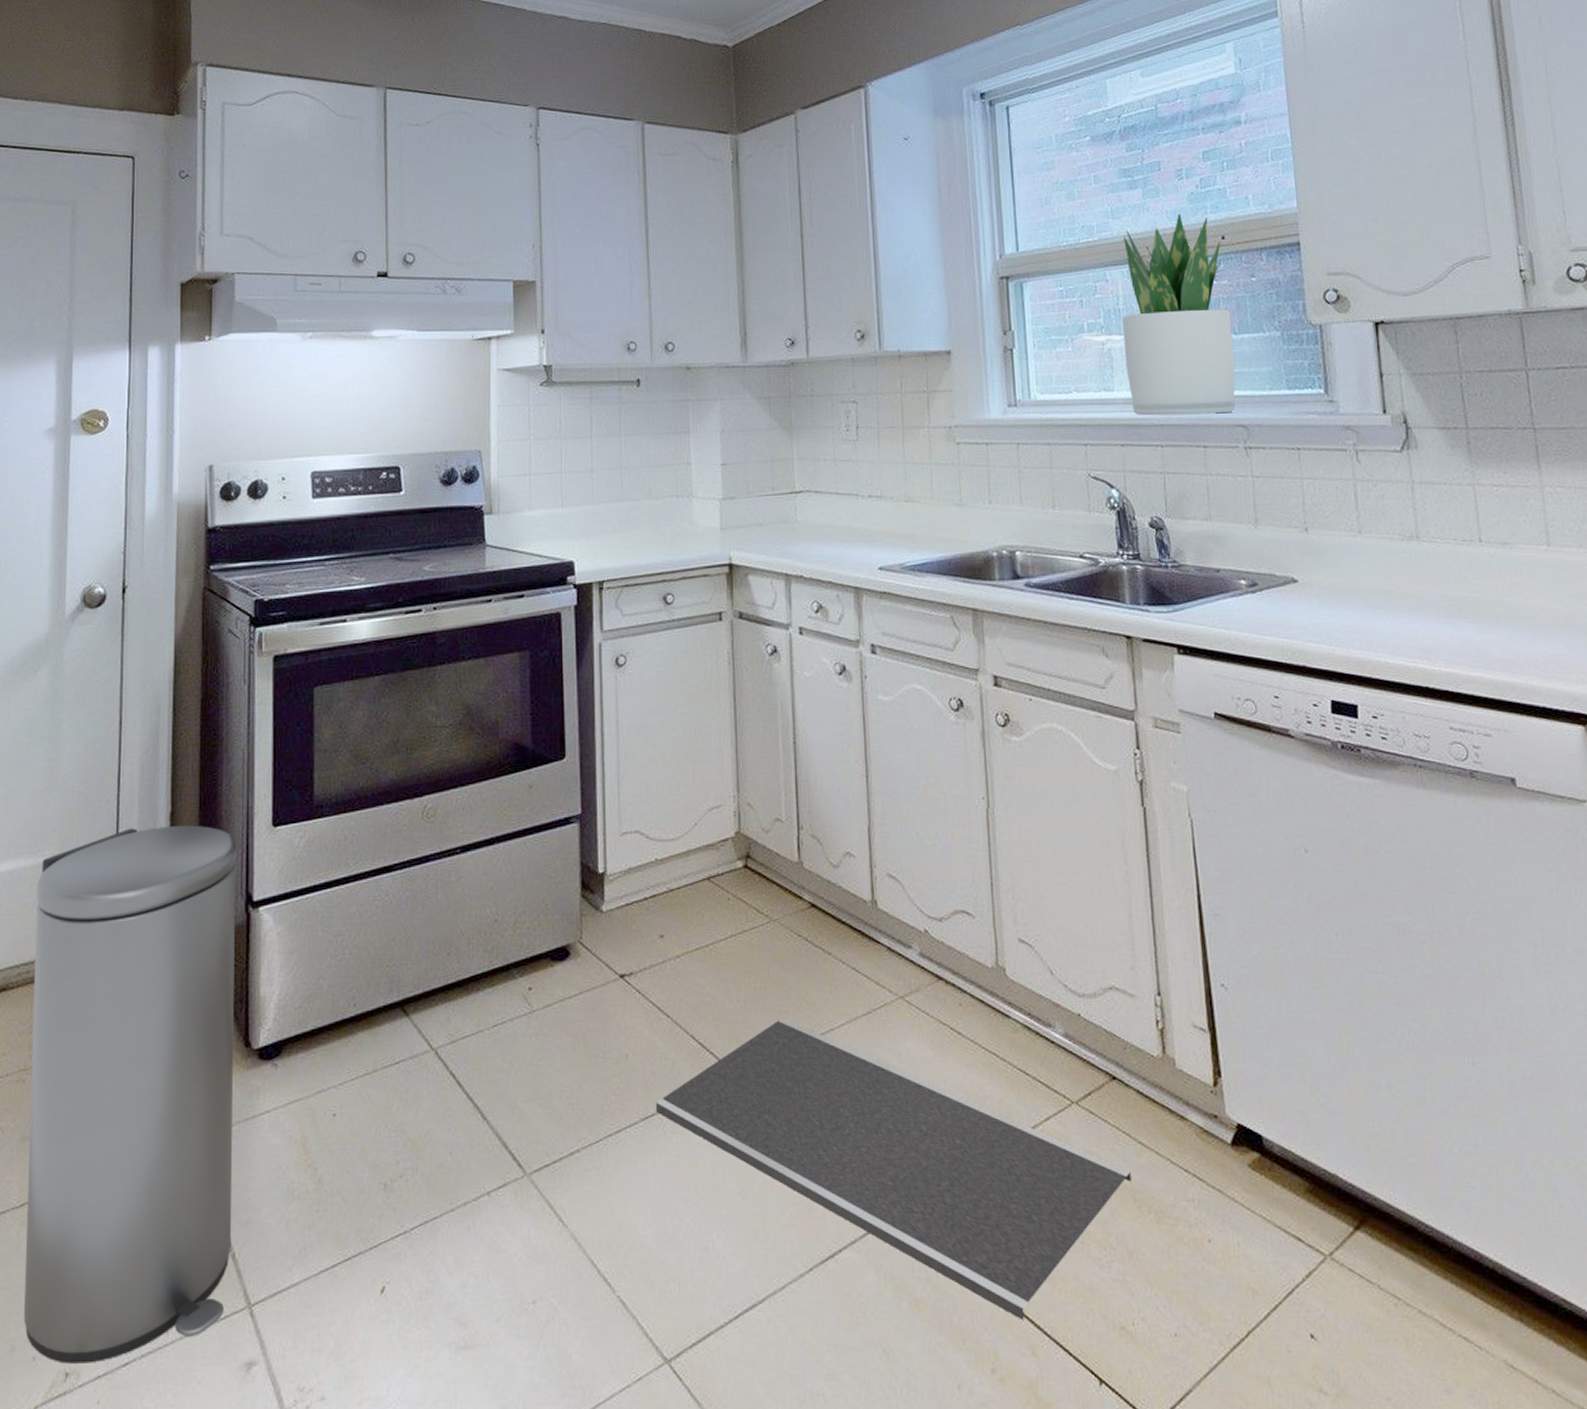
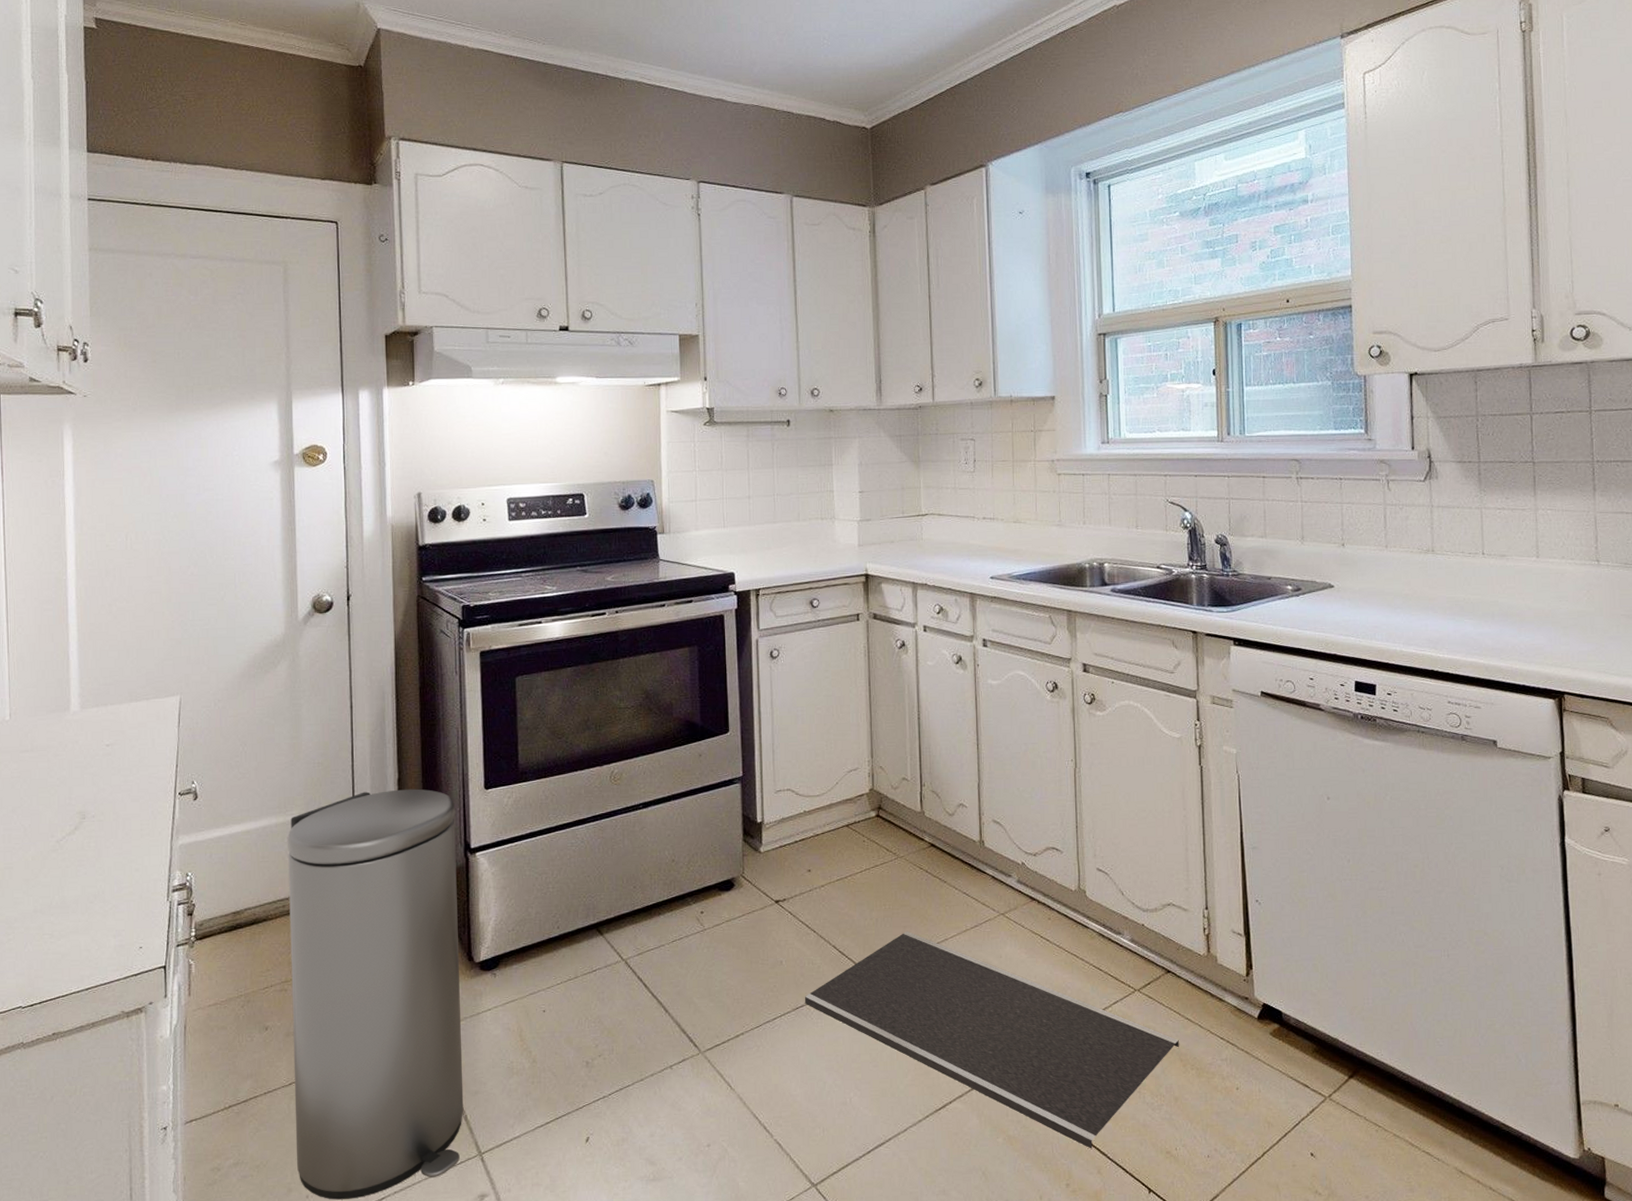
planter: present [1122,213,1235,416] -> none [1200,280,1292,452]

